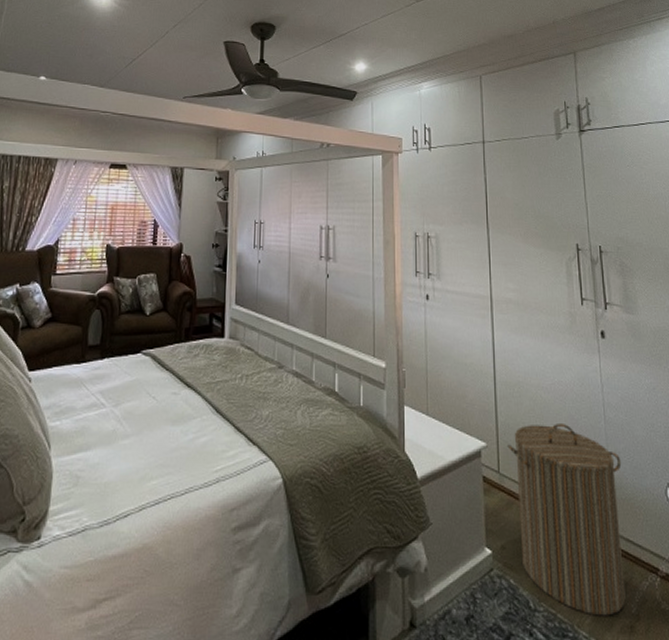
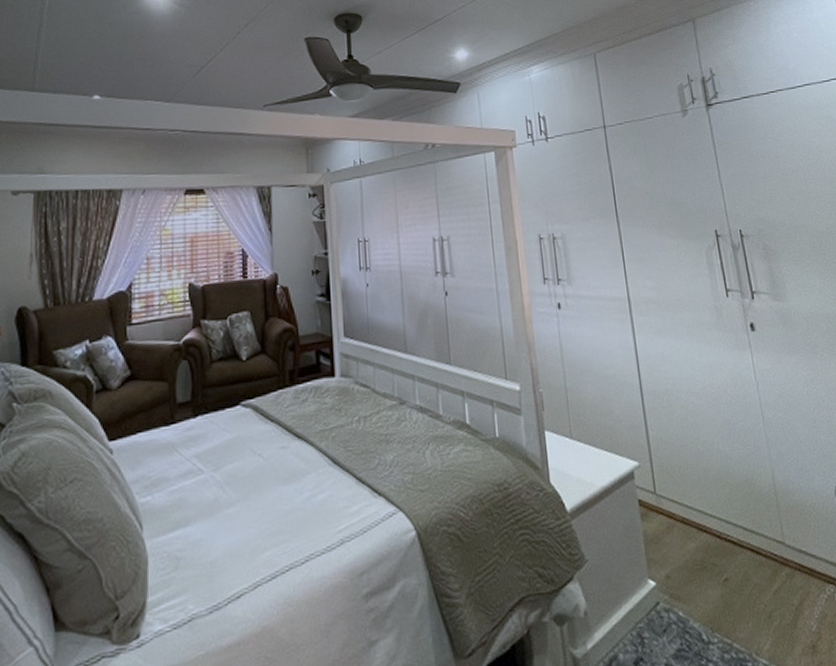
laundry hamper: present [507,424,626,616] -> none [661,430,805,640]

